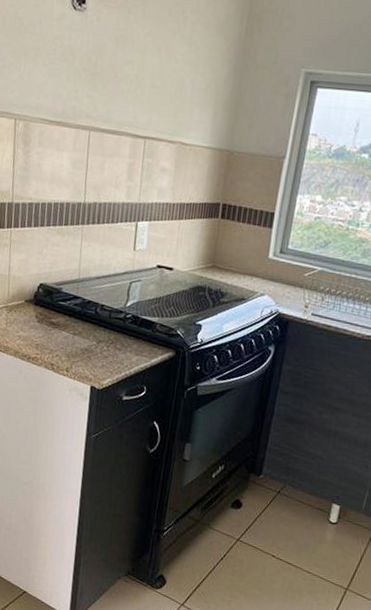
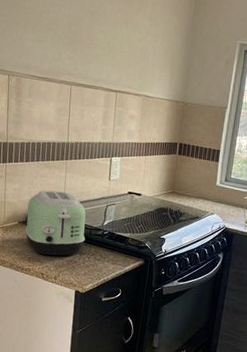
toaster: none [33,262,105,343] -> present [25,190,86,256]

